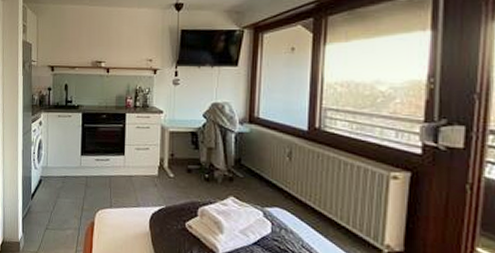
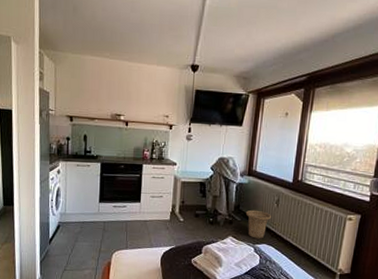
basket: none [249,164,282,201] -> present [245,210,271,239]

